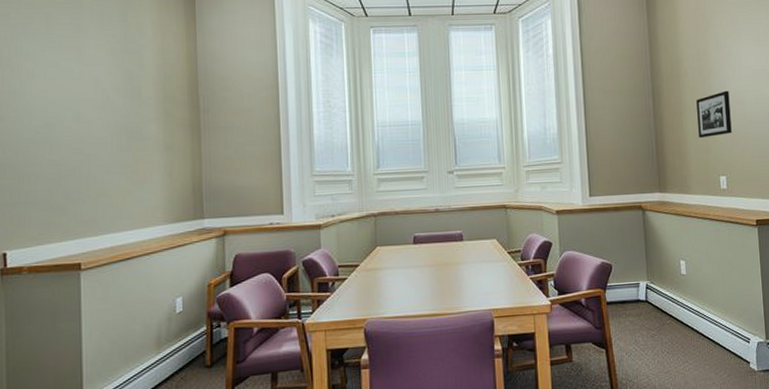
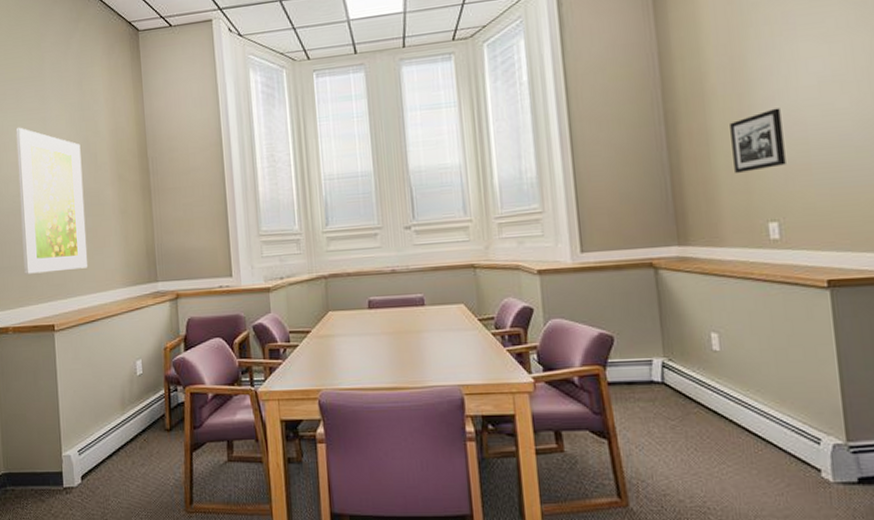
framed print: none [43,54,125,210] -> present [15,127,88,274]

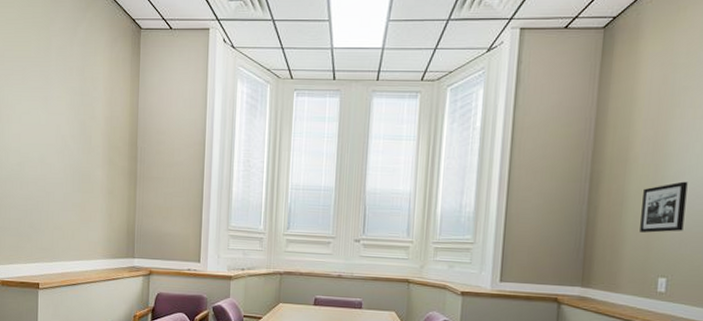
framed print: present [15,127,88,274] -> none [16,102,77,238]

